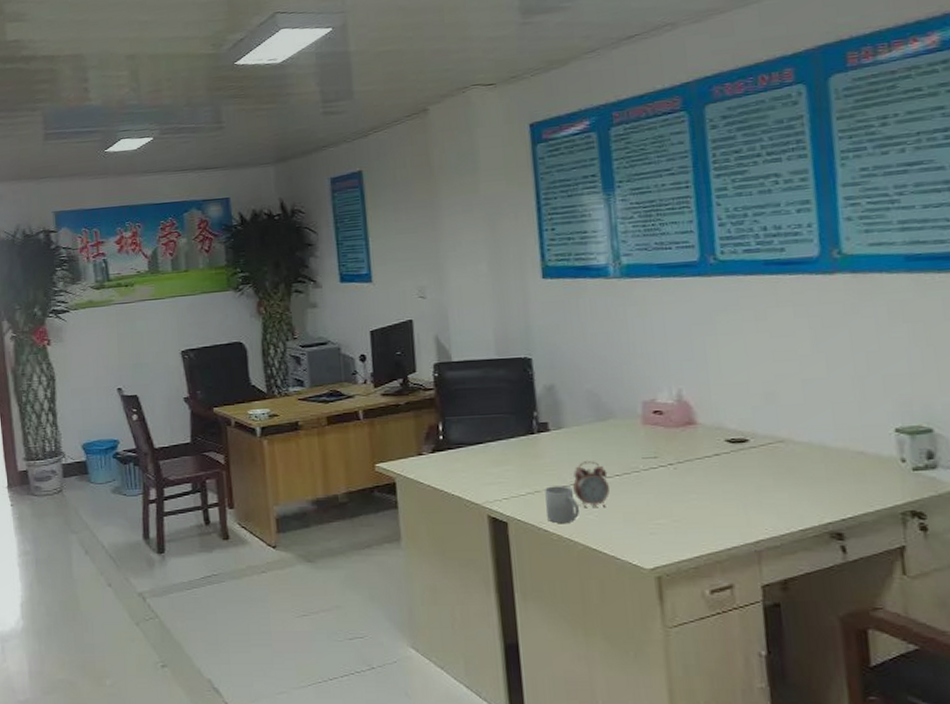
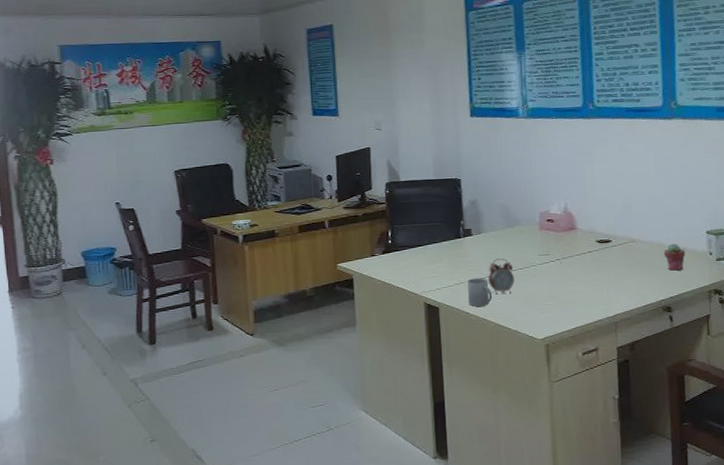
potted succulent: none [828,444,863,483] -> present [664,243,686,271]

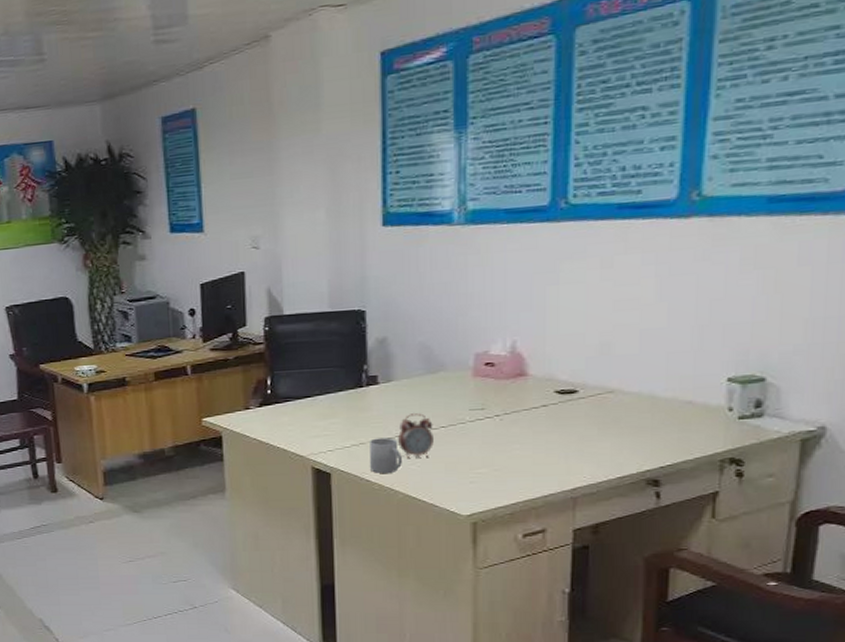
potted succulent: present [664,243,686,271] -> none [656,394,690,432]

